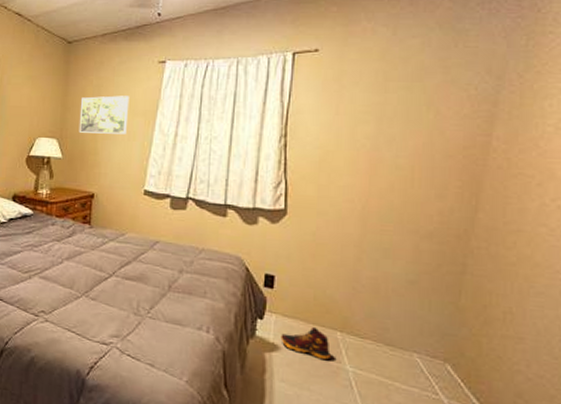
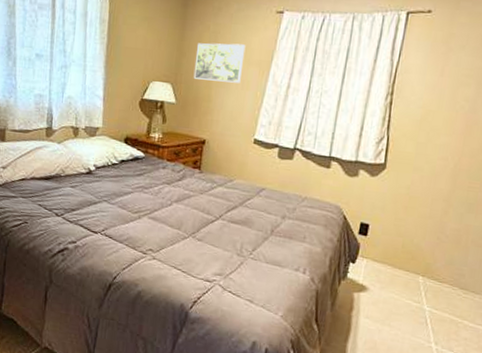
shoe: present [280,326,331,361] -> none [369,270,412,301]

